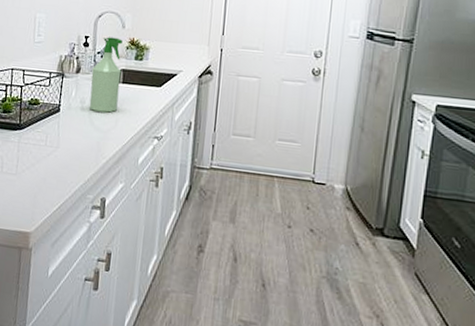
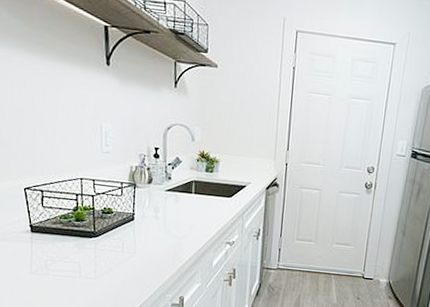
spray bottle: present [89,37,123,113] -> none [163,149,193,221]

